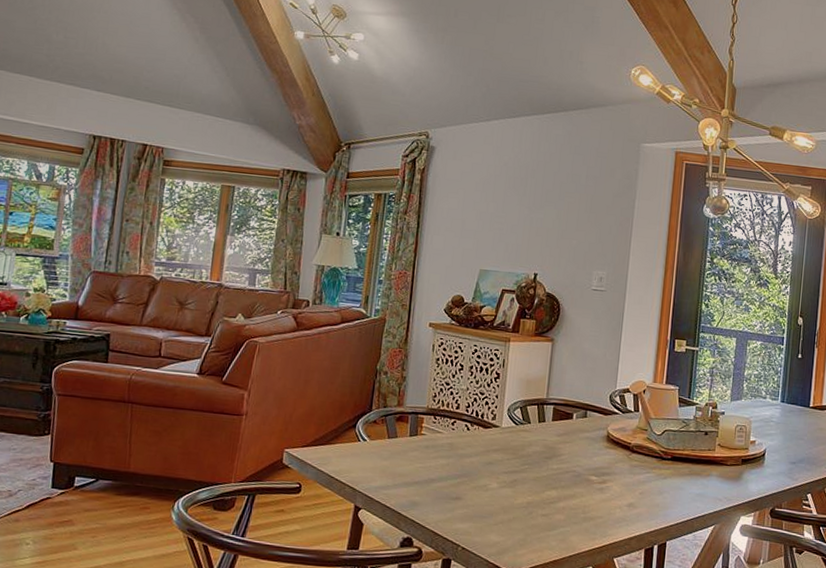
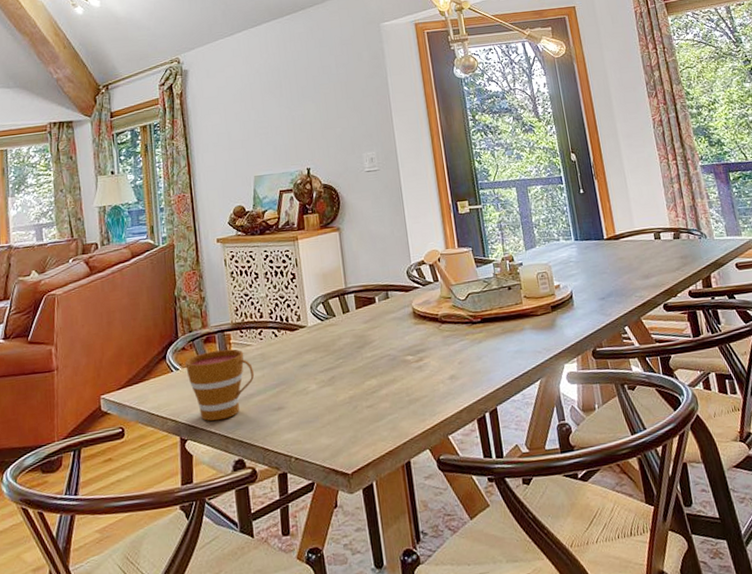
cup: none [373,430,440,497] -> present [184,349,255,421]

